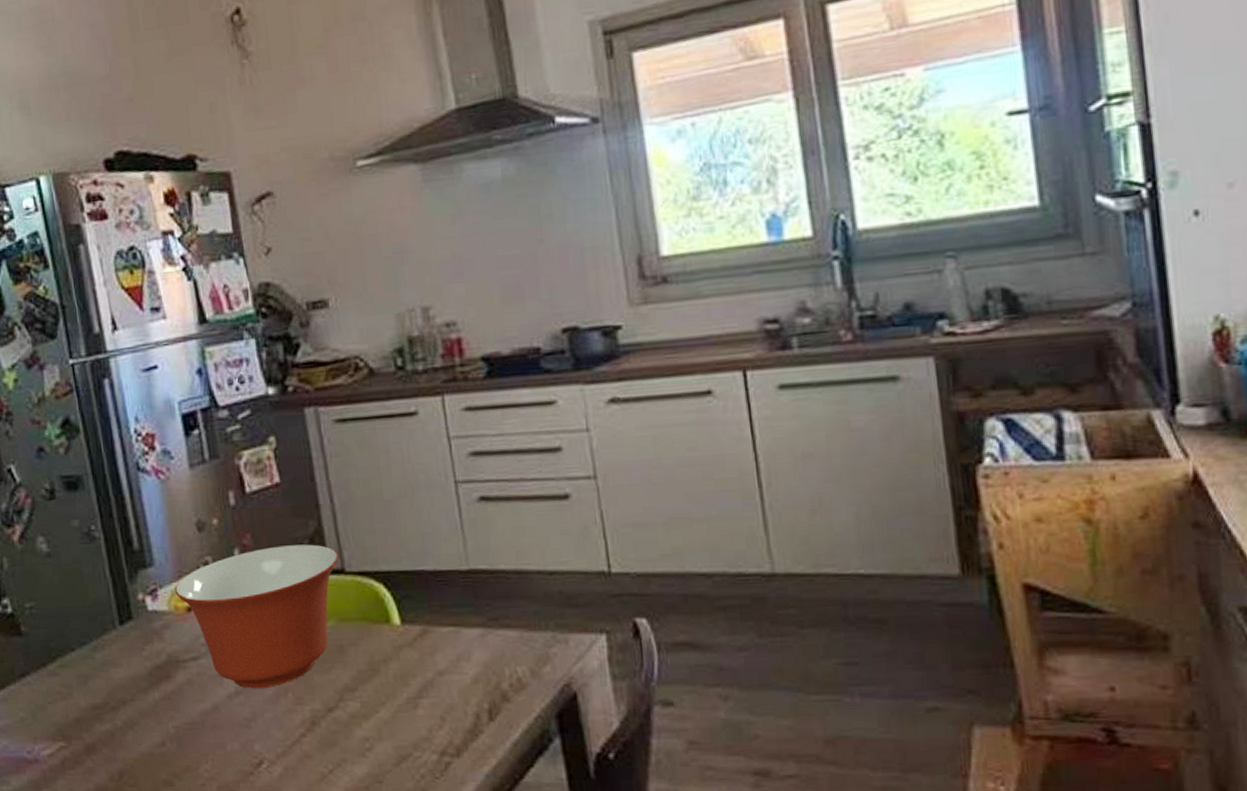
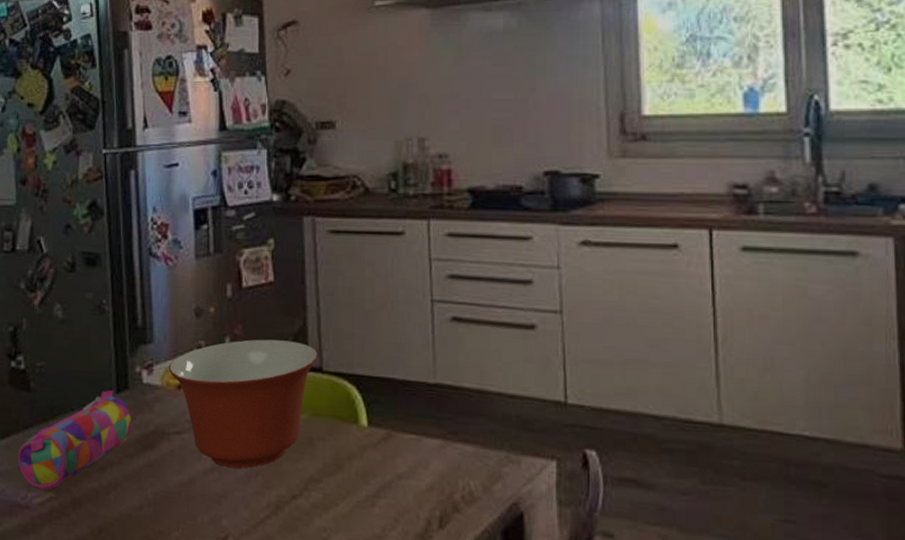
pencil case: none [17,622,142,740] -> present [18,390,132,490]

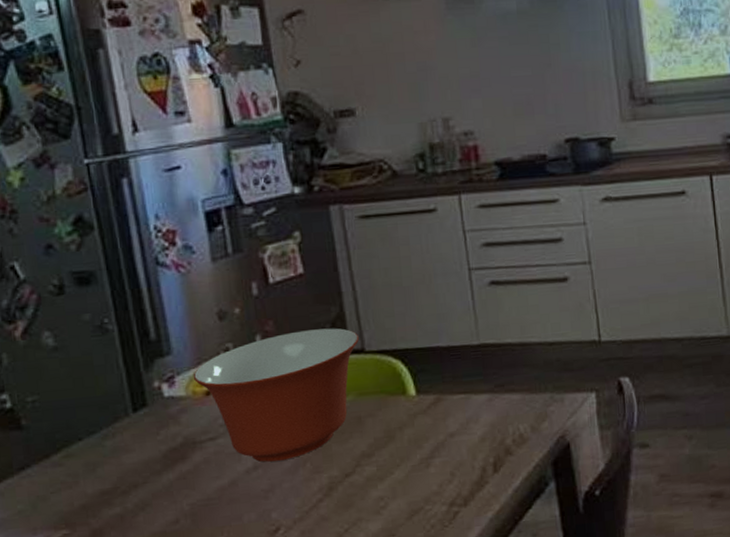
pencil case: present [18,390,132,490] -> none [15,410,157,529]

